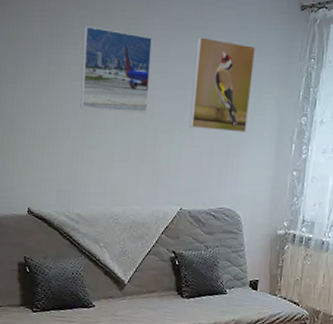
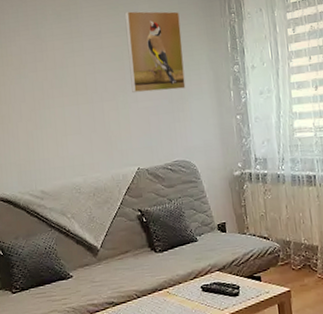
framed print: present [80,26,152,115] -> none [19,19,91,93]

